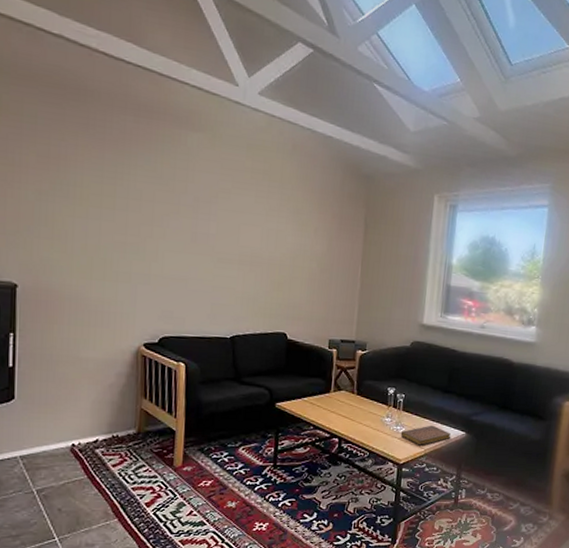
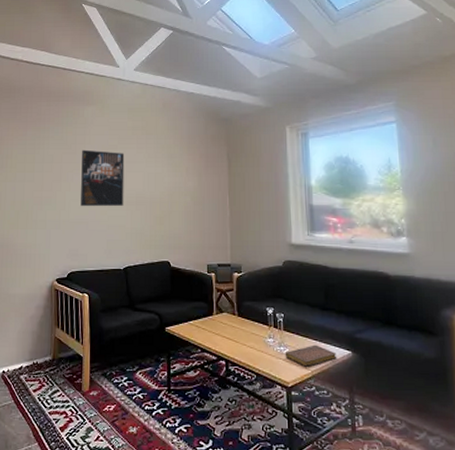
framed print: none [178,188,239,265] -> present [81,149,125,207]

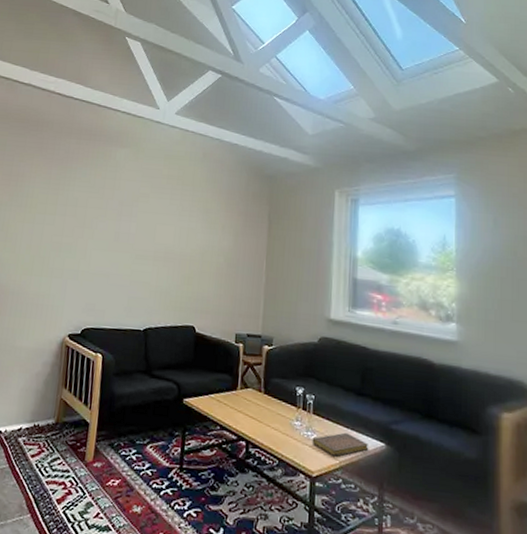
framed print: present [81,149,125,207] -> none [103,195,156,261]

